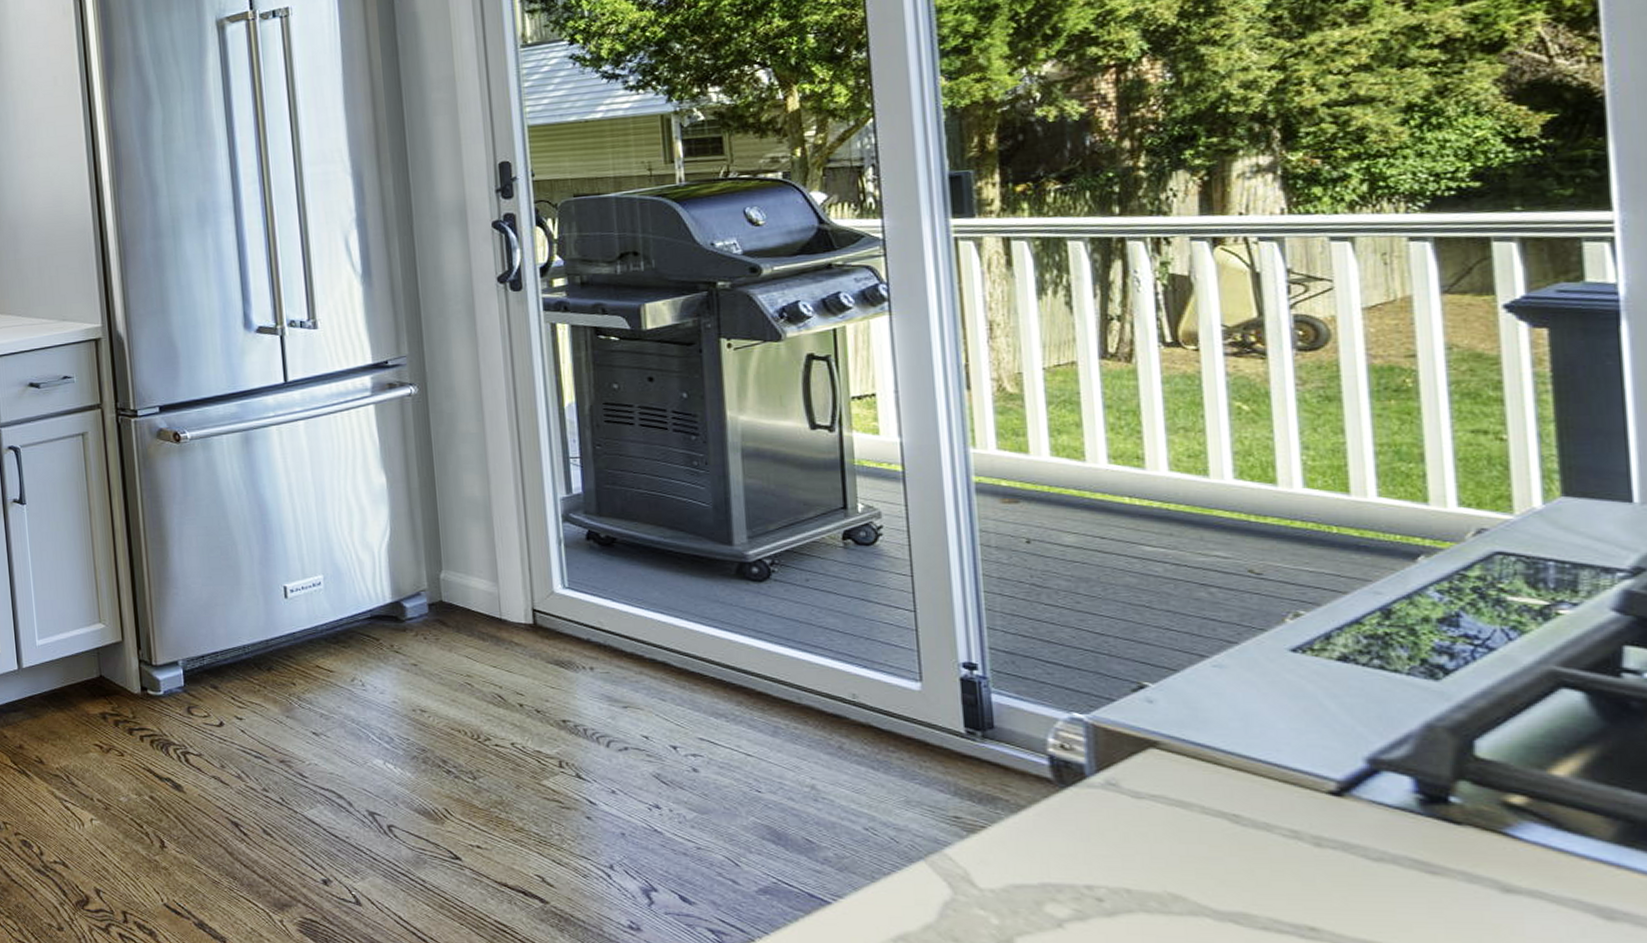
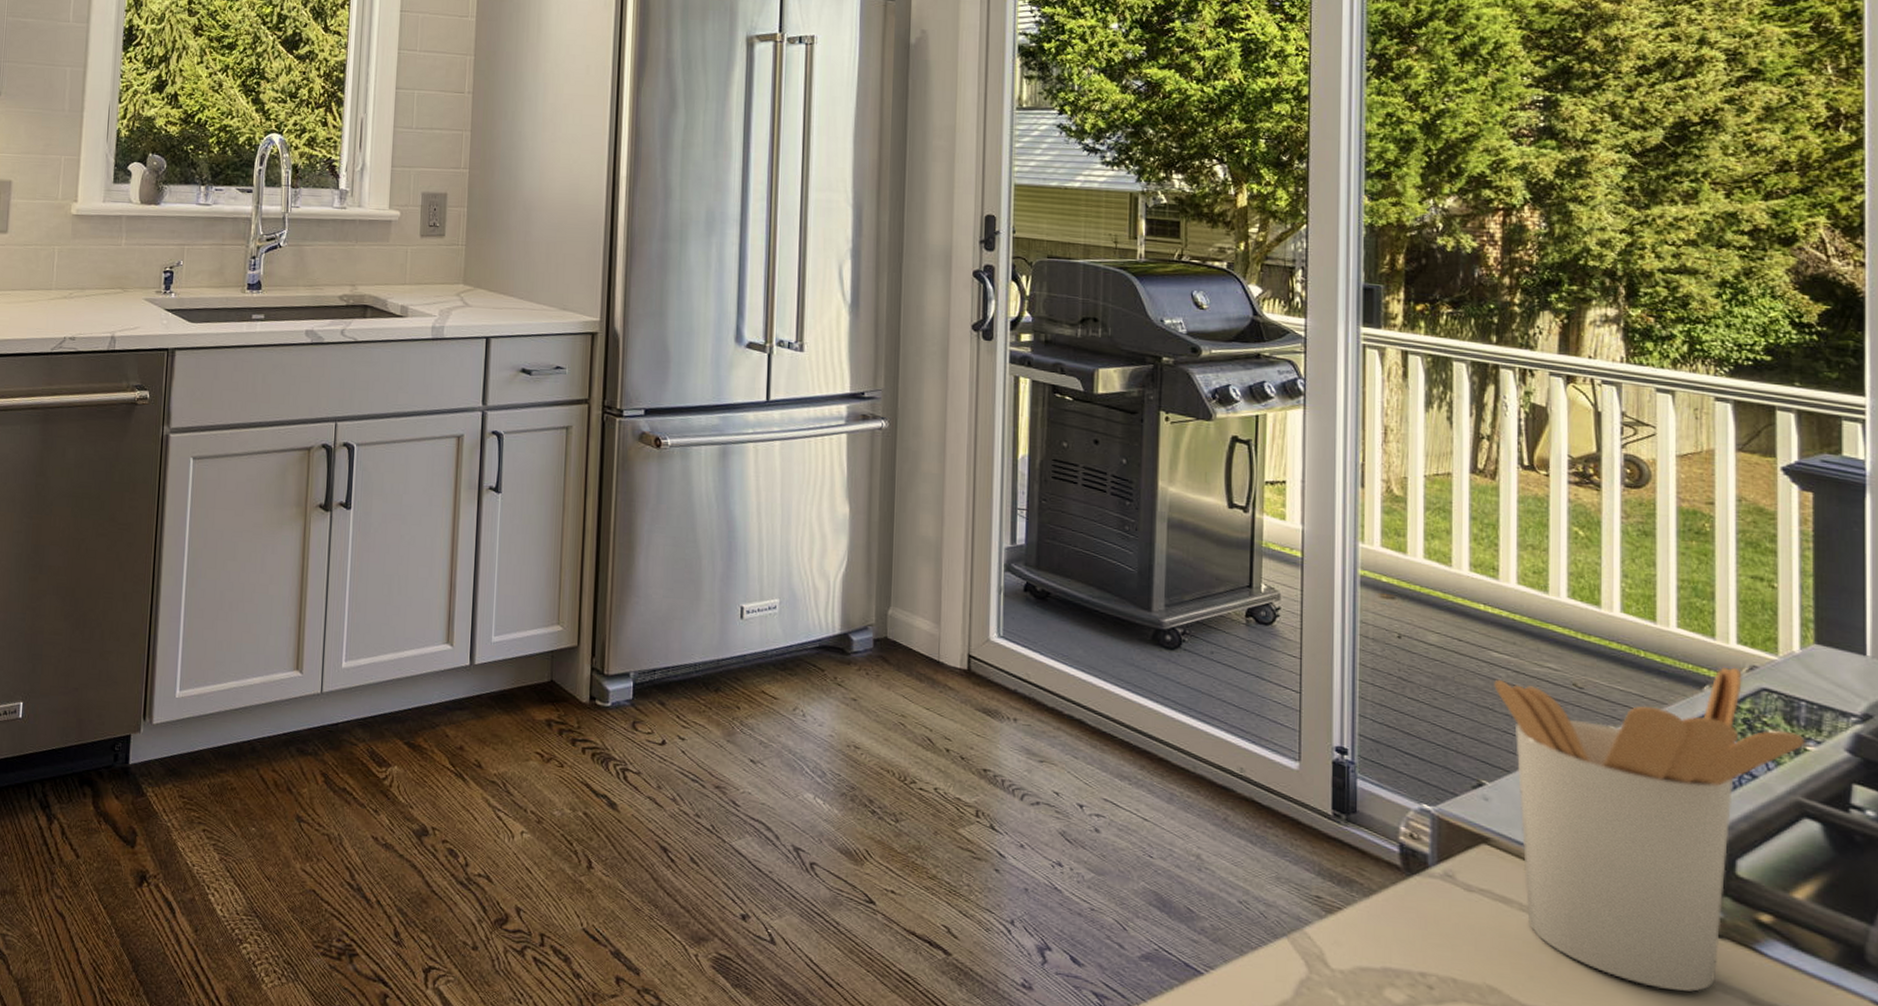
utensil holder: none [1149,532,1556,885] -> present [1494,667,1805,992]

